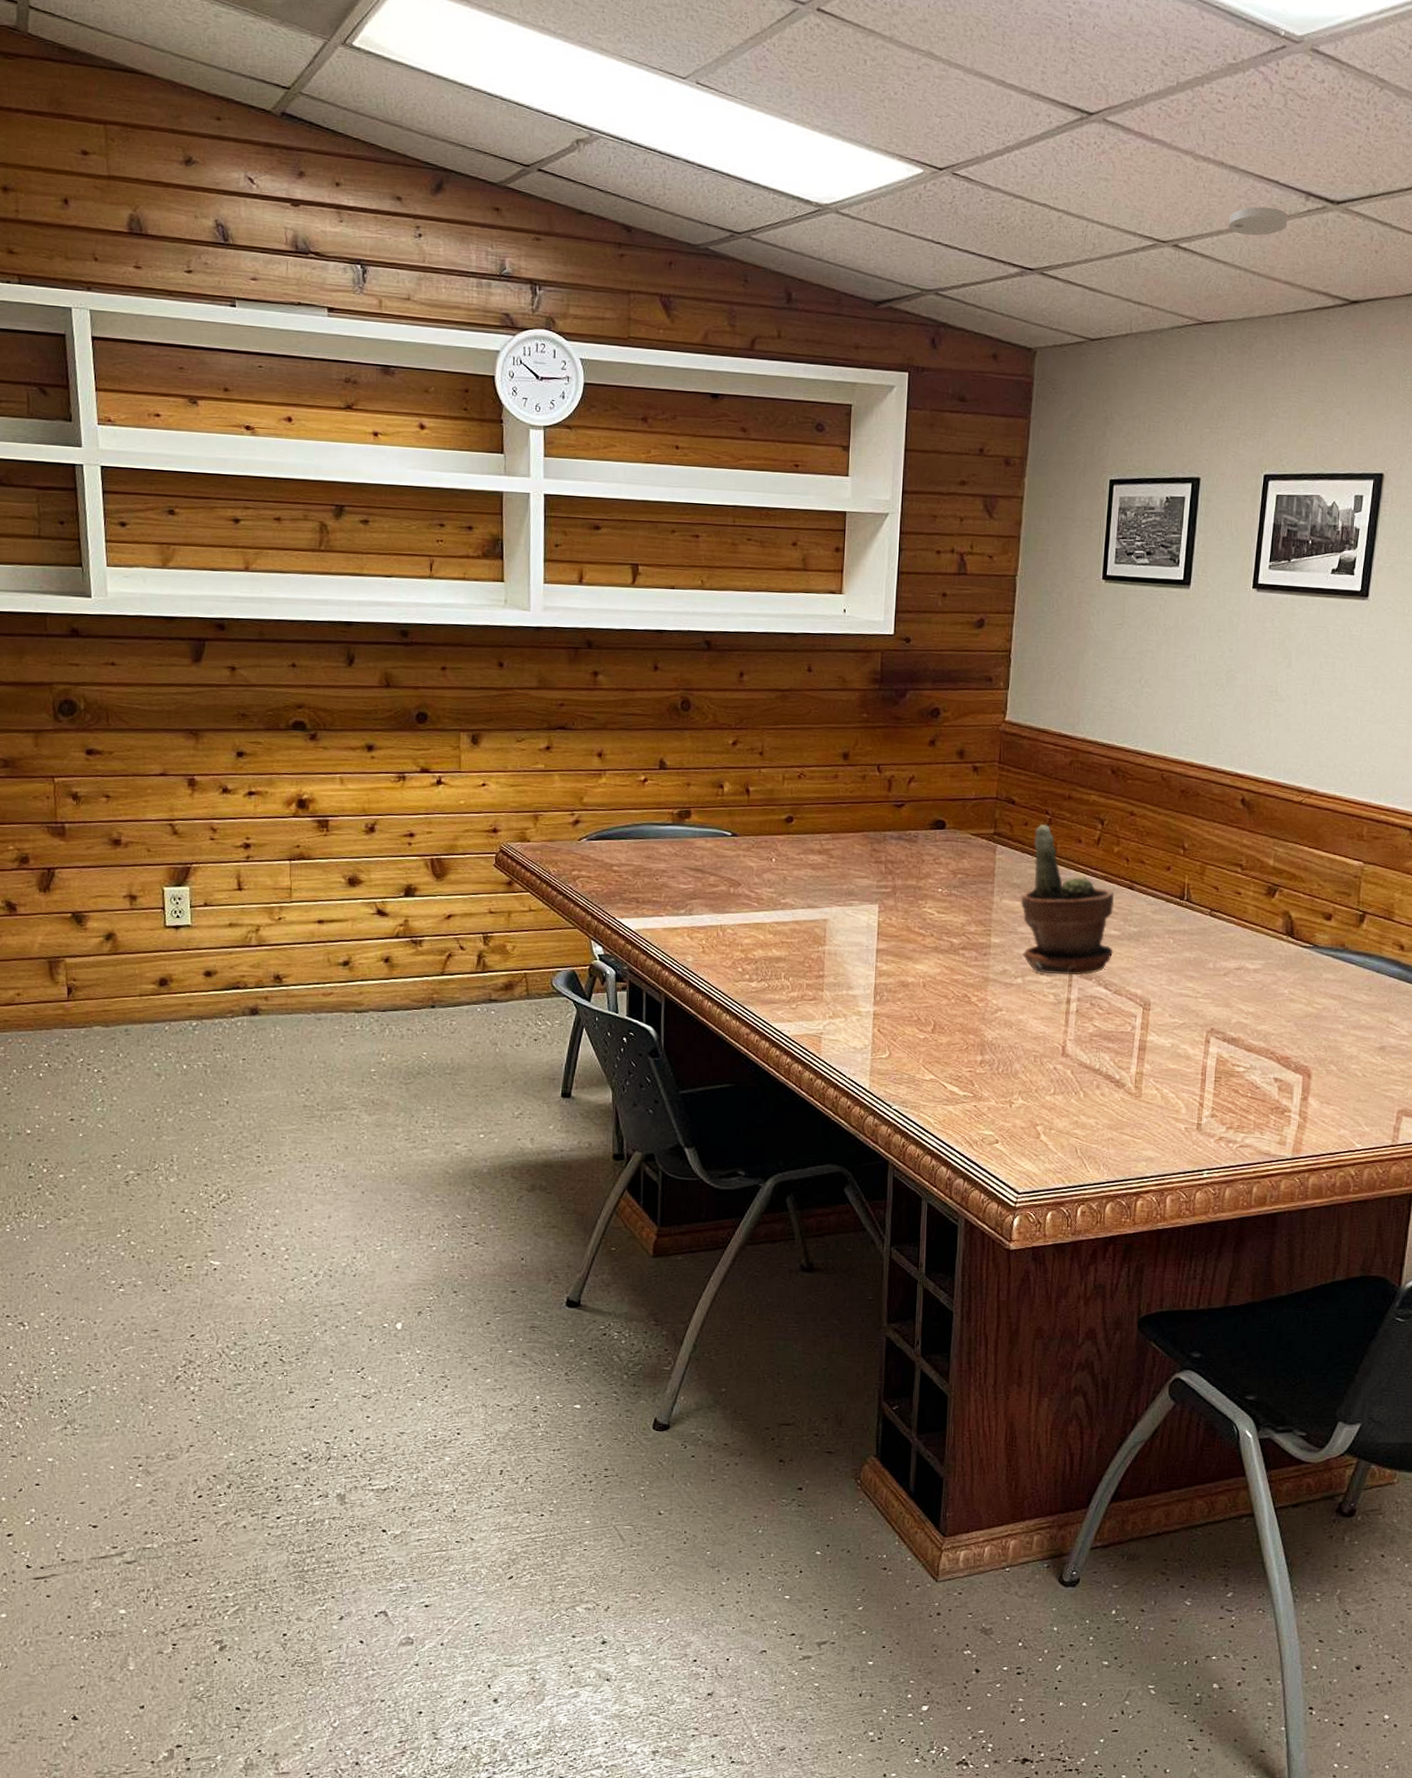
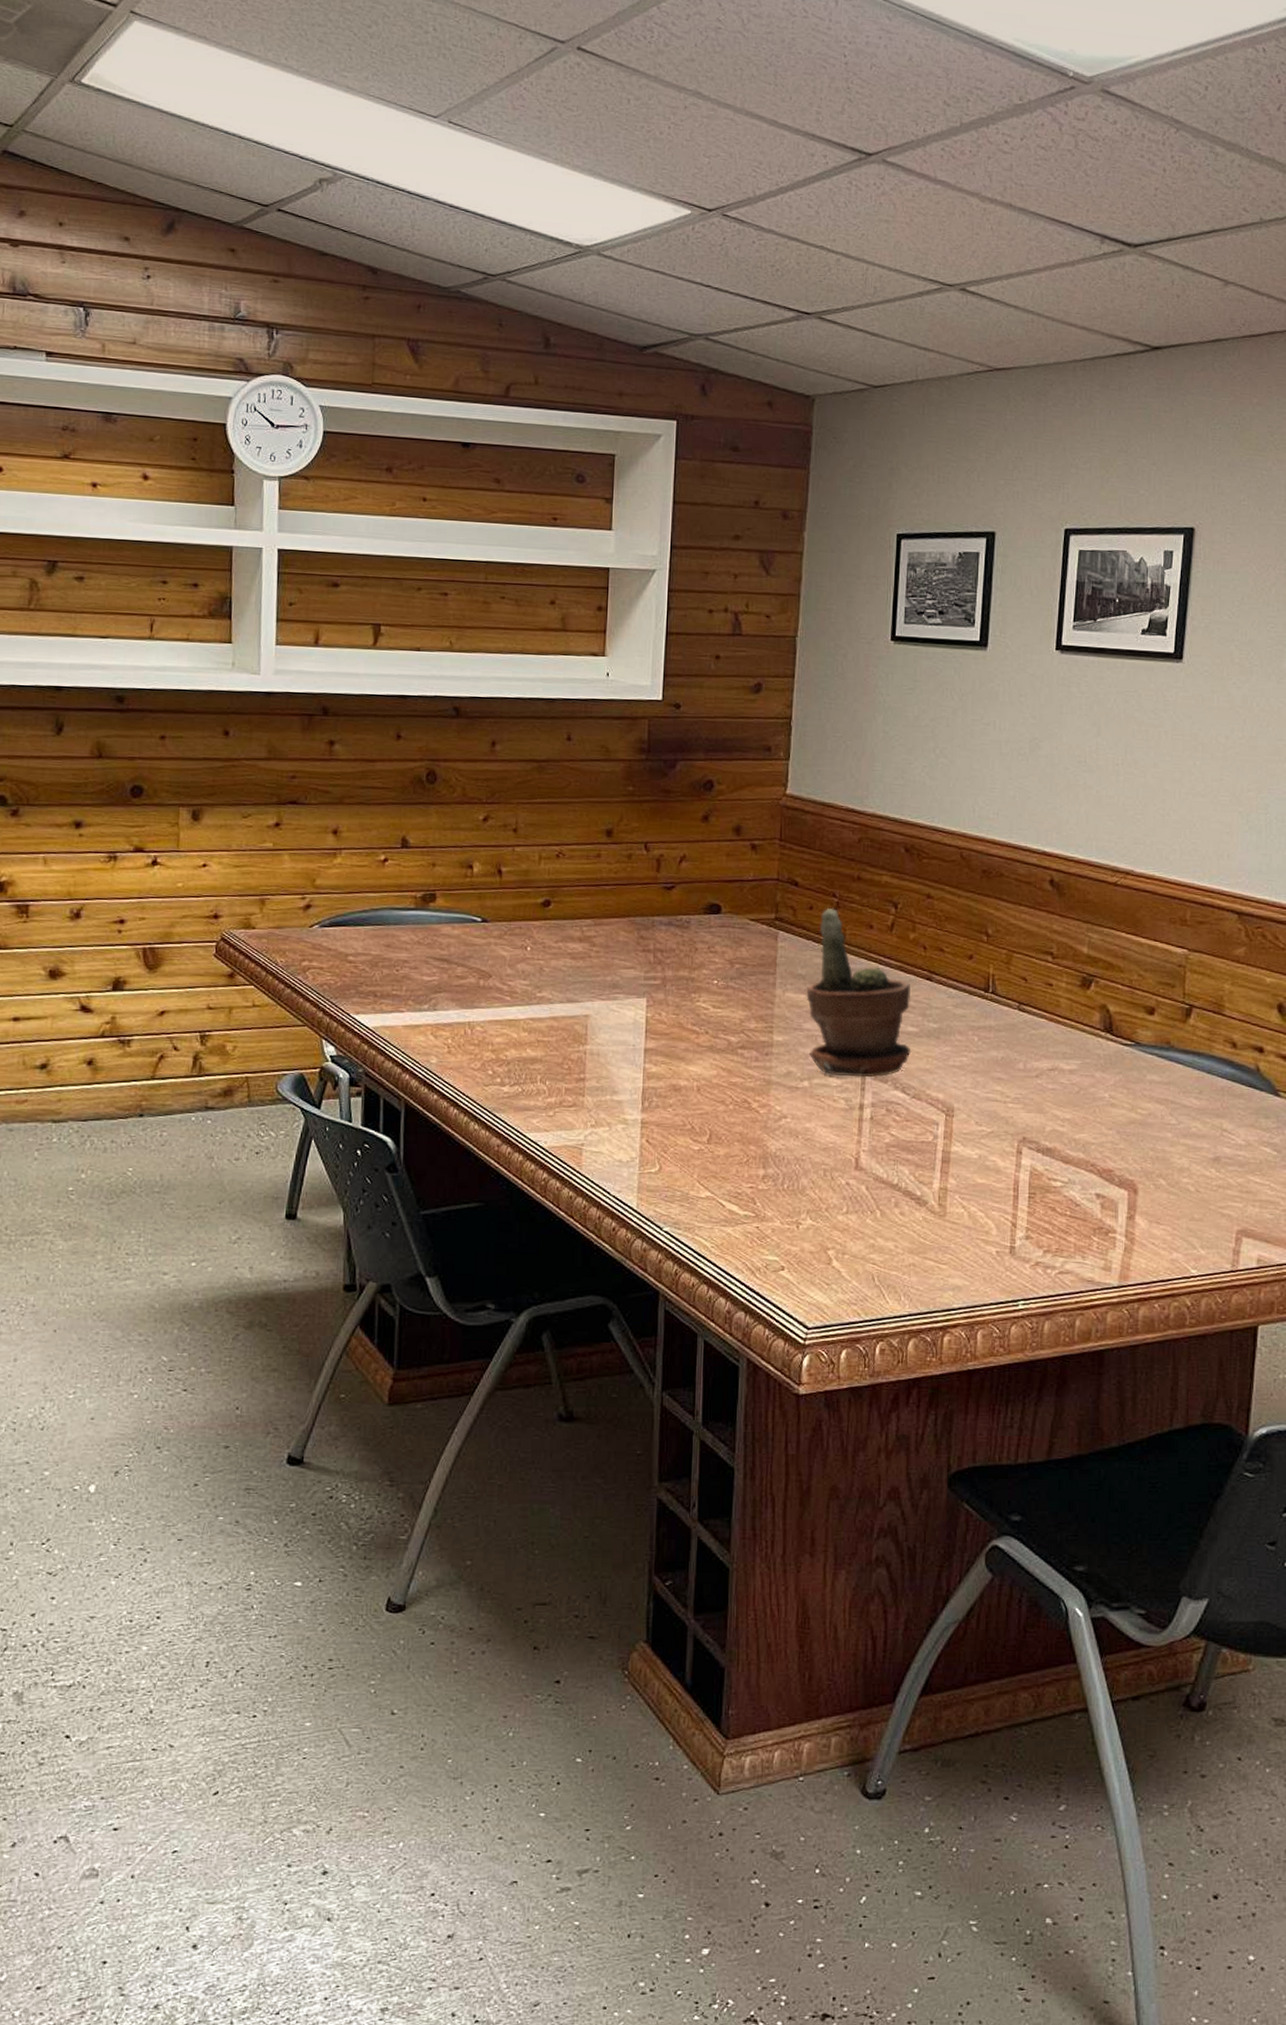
smoke detector: present [1228,206,1288,236] -> none [1019,249,1083,280]

